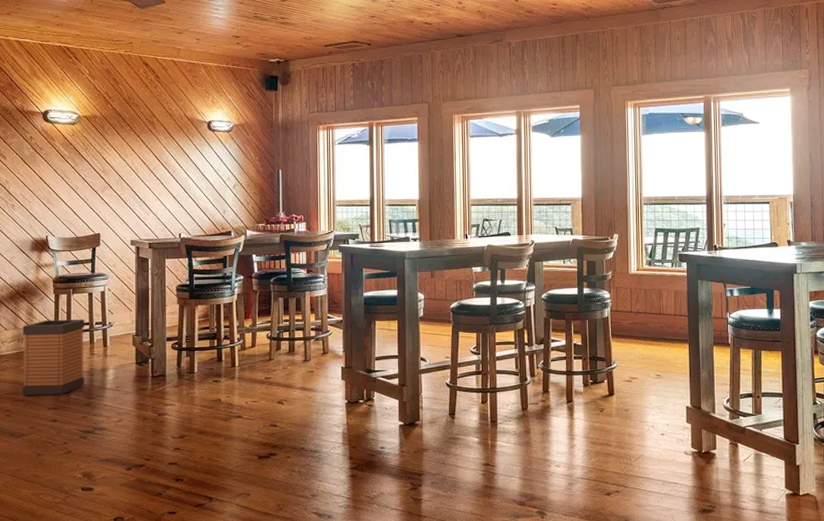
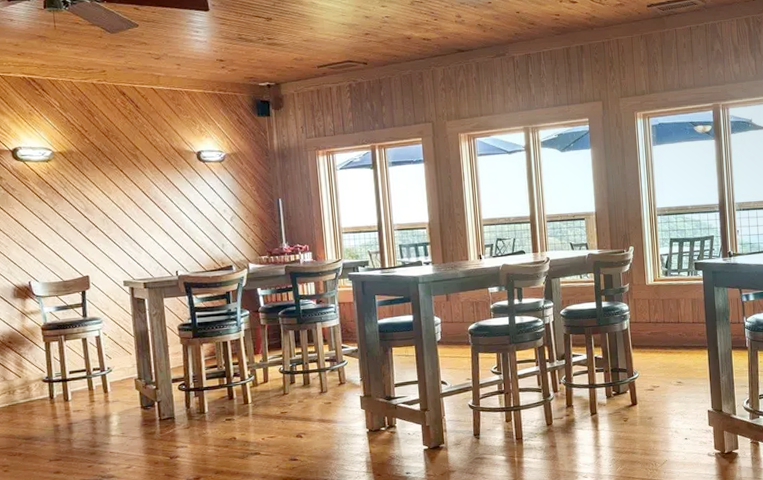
trash bin: present [22,319,85,396] -> none [12,365,87,450]

